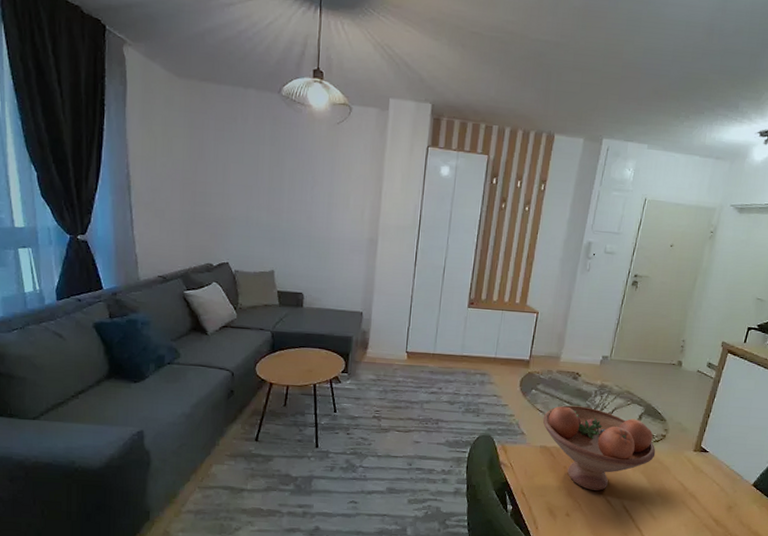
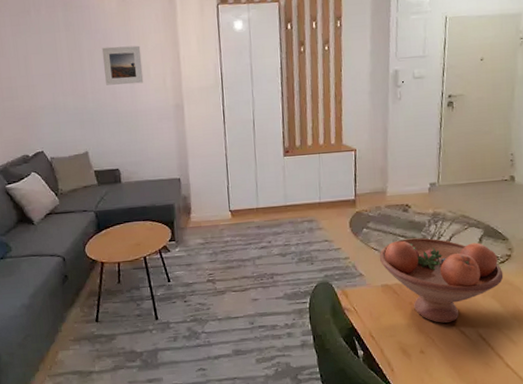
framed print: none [303,168,344,212] -> present [101,45,144,85]

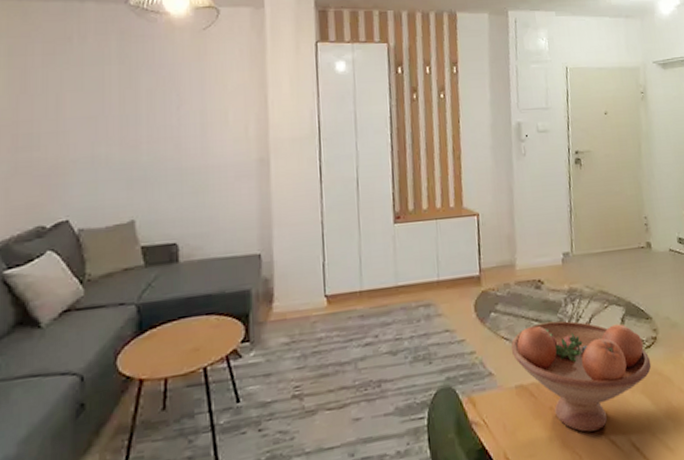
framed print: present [101,45,144,85] -> none [166,85,219,133]

